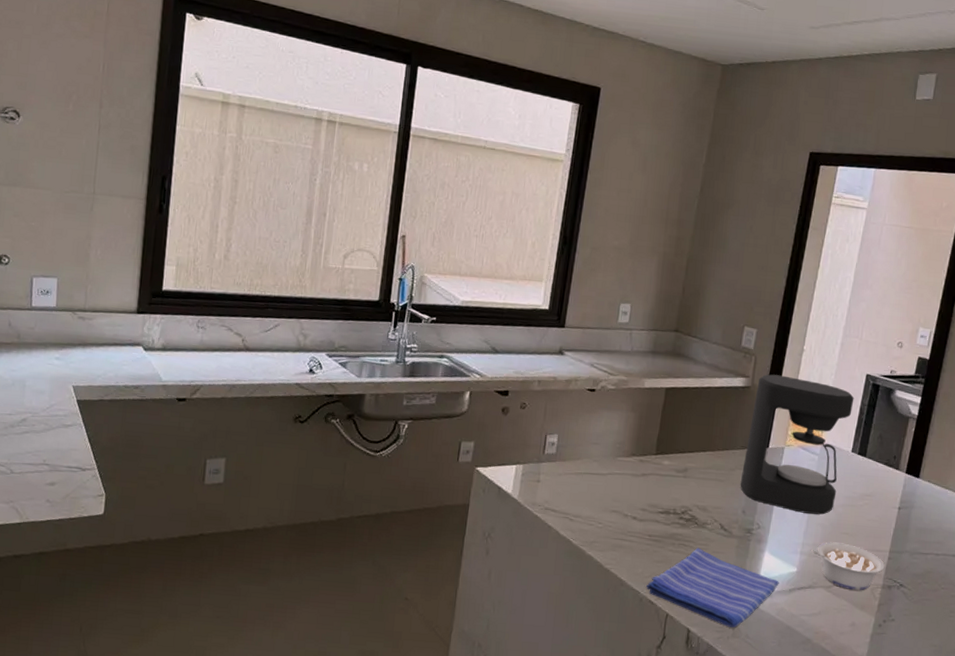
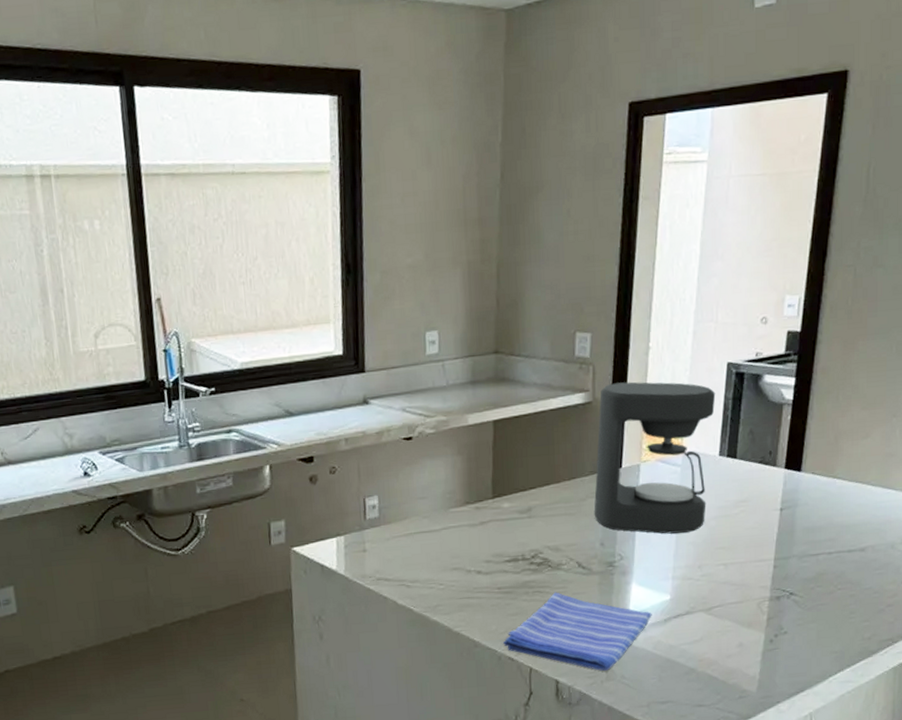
legume: present [810,542,884,591] -> none [684,559,770,609]

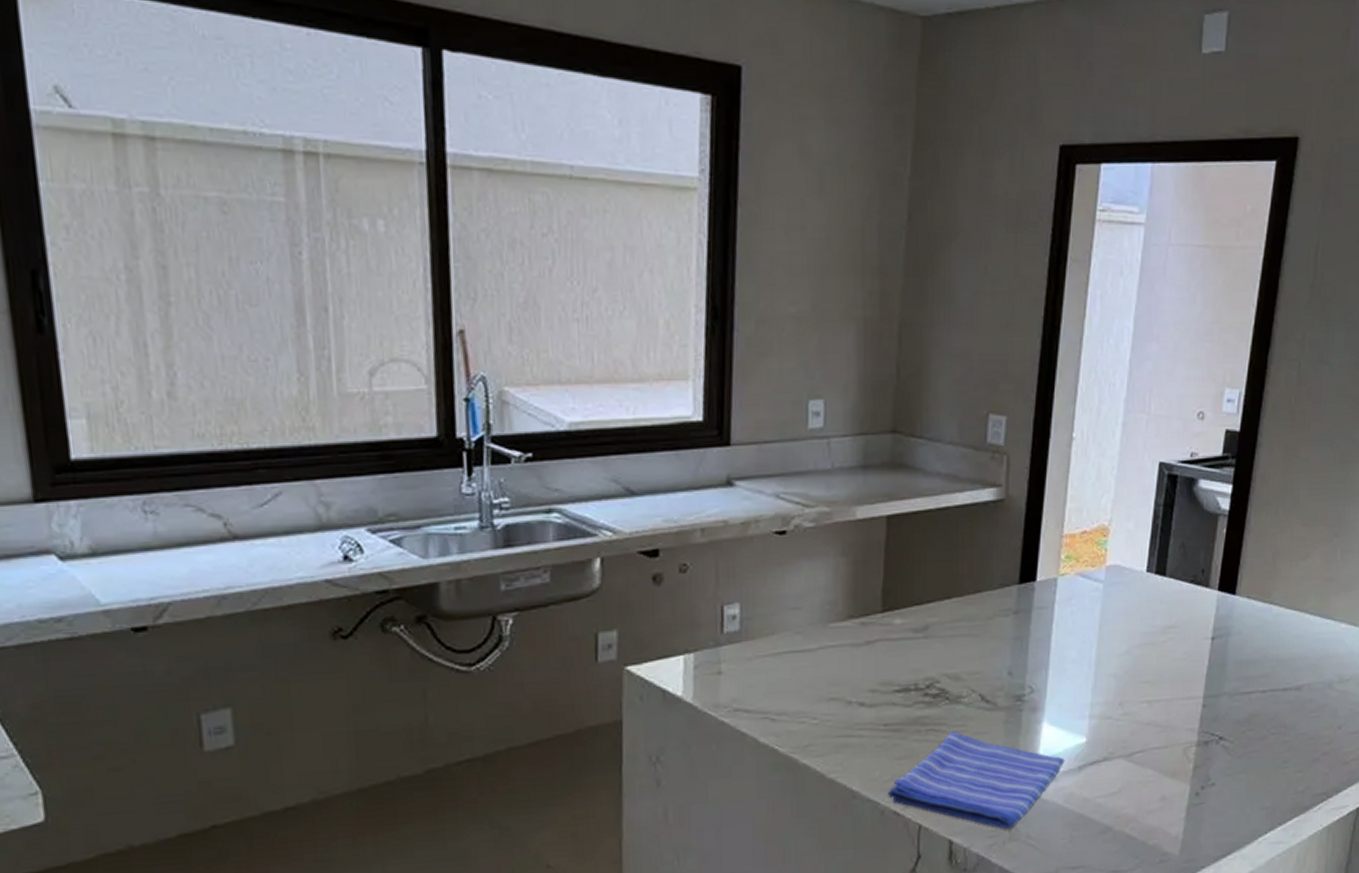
coffee maker: present [594,381,716,534] -> none [1002,478,1145,663]

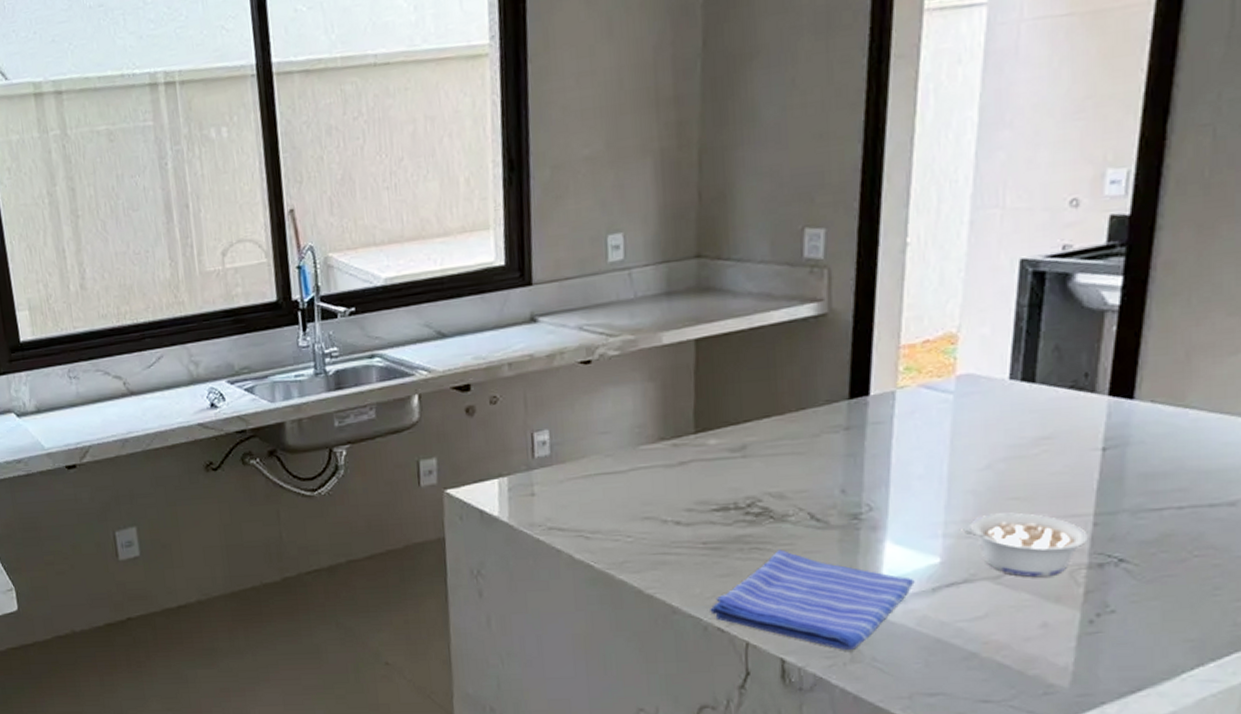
legume: none [1102,695,1198,755] -> present [959,512,1088,578]

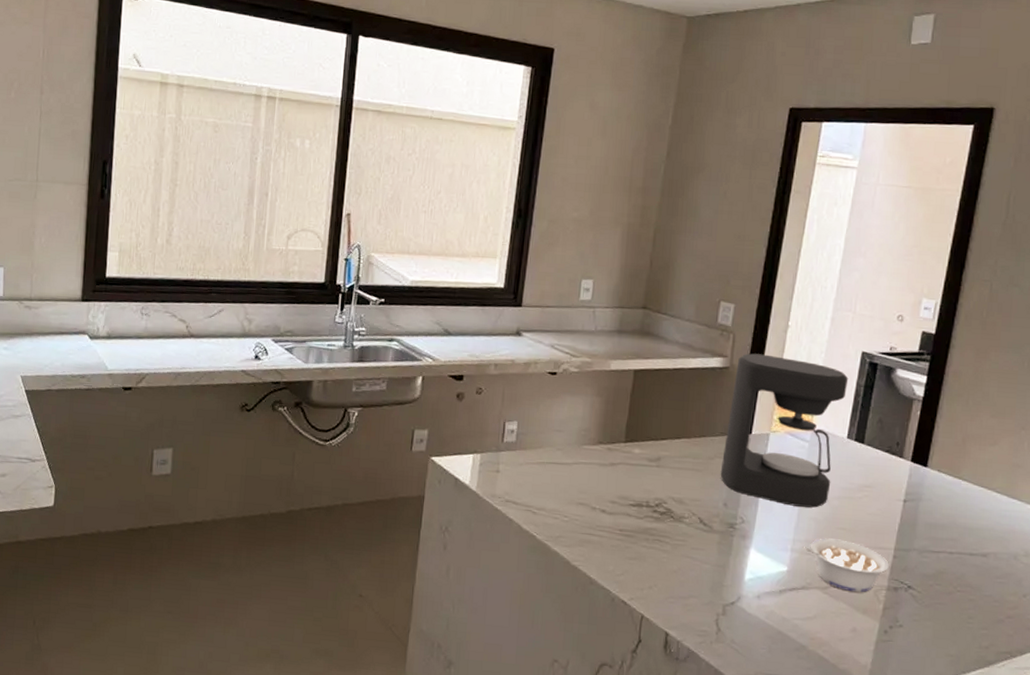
dish towel: present [710,549,915,650] -> none [618,543,768,632]
coffee maker: none [831,286,1004,480] -> present [720,353,849,508]

